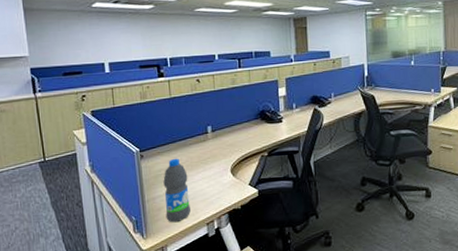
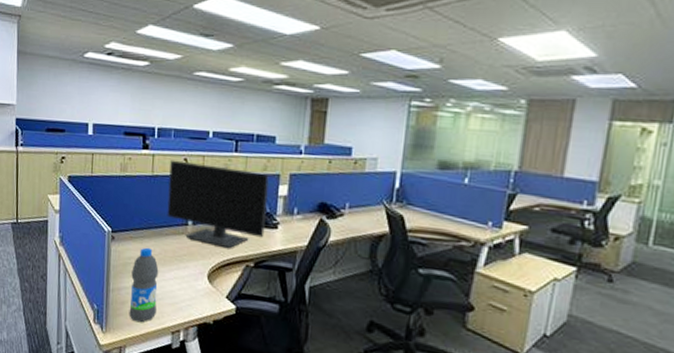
monitor: none [185,81,273,146] -> present [167,160,269,249]

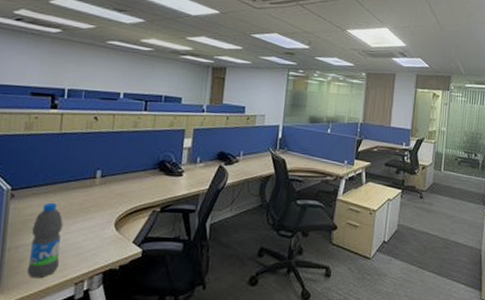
monitor: present [167,160,269,249] -> none [74,118,175,198]

